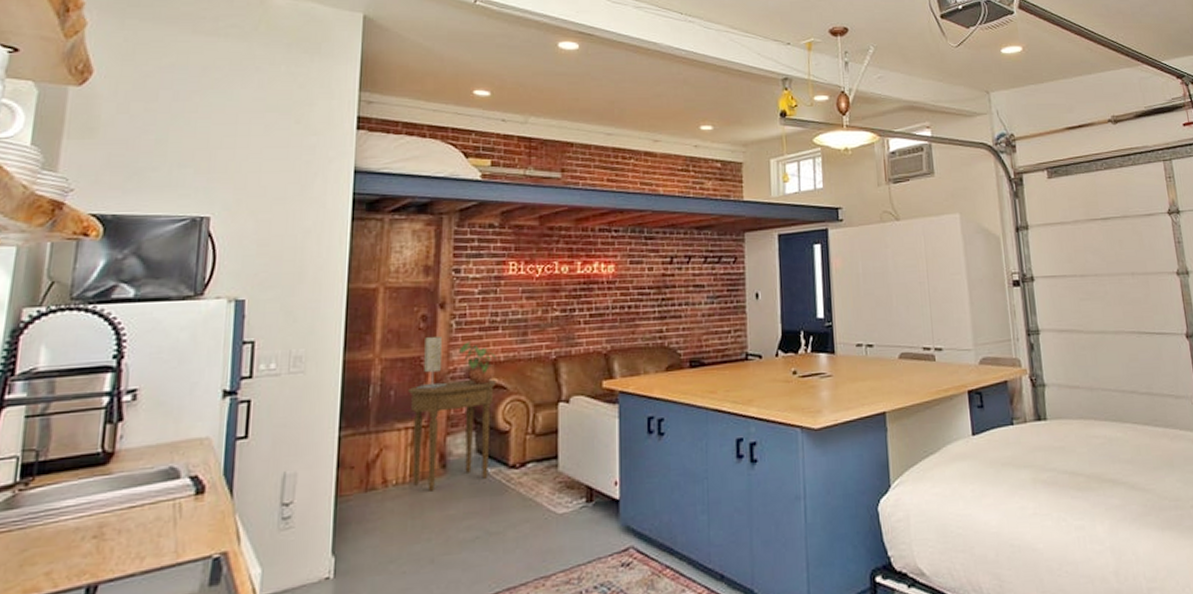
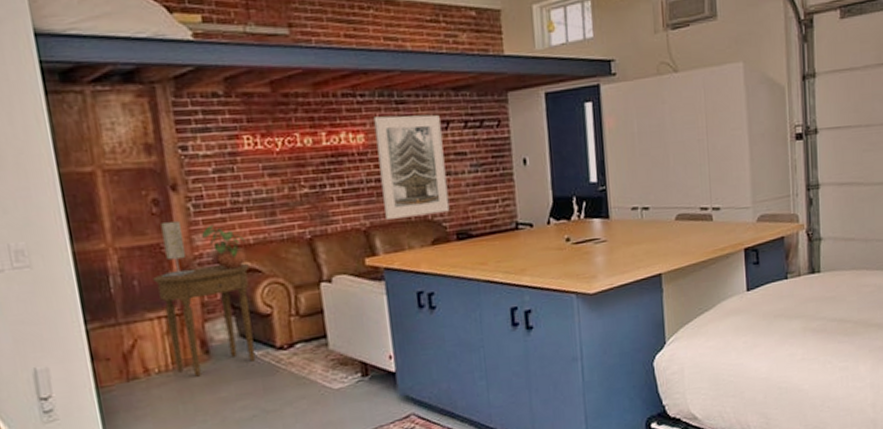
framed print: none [624,249,685,344] -> present [373,114,450,220]

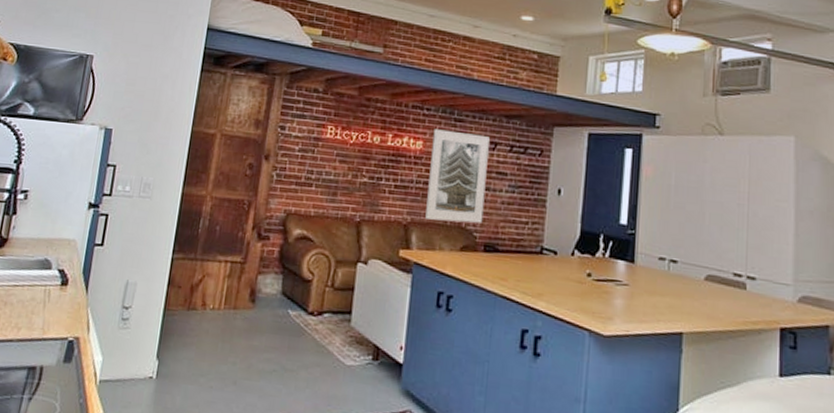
side table: present [153,263,256,377] -> none [226,225,305,321]
table lamp: present [161,221,195,279] -> none [238,184,265,231]
potted plant: present [201,225,246,270] -> none [276,193,308,235]

